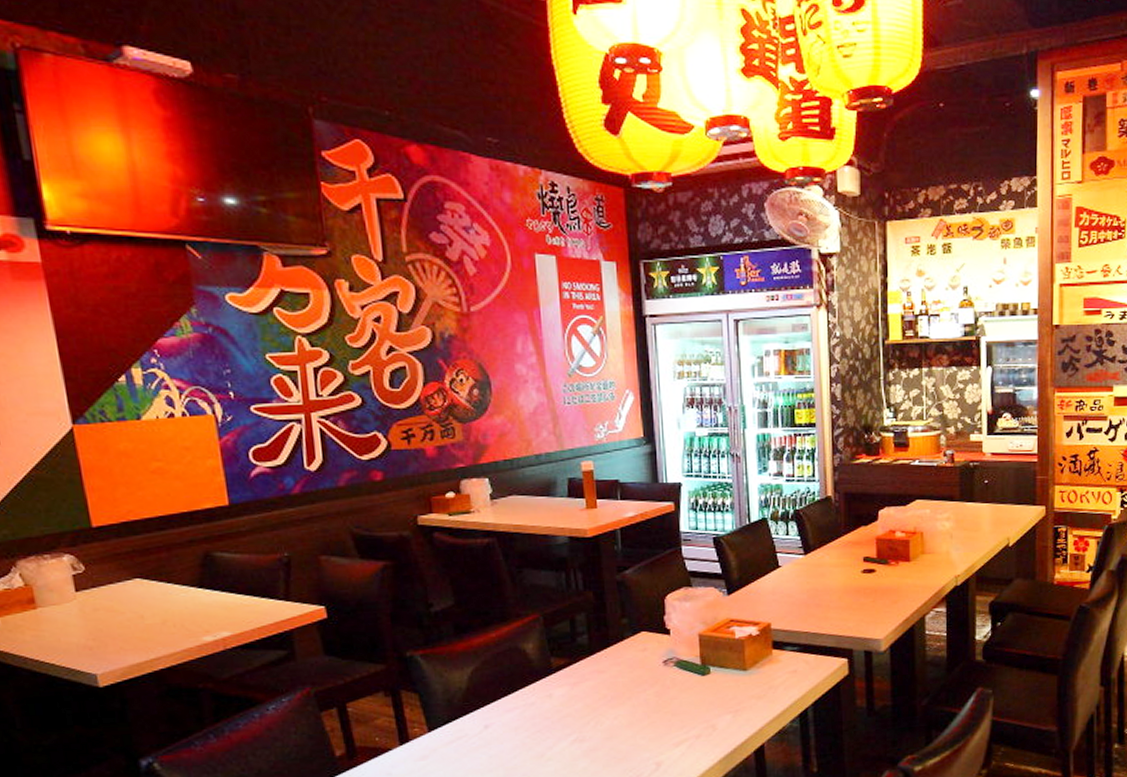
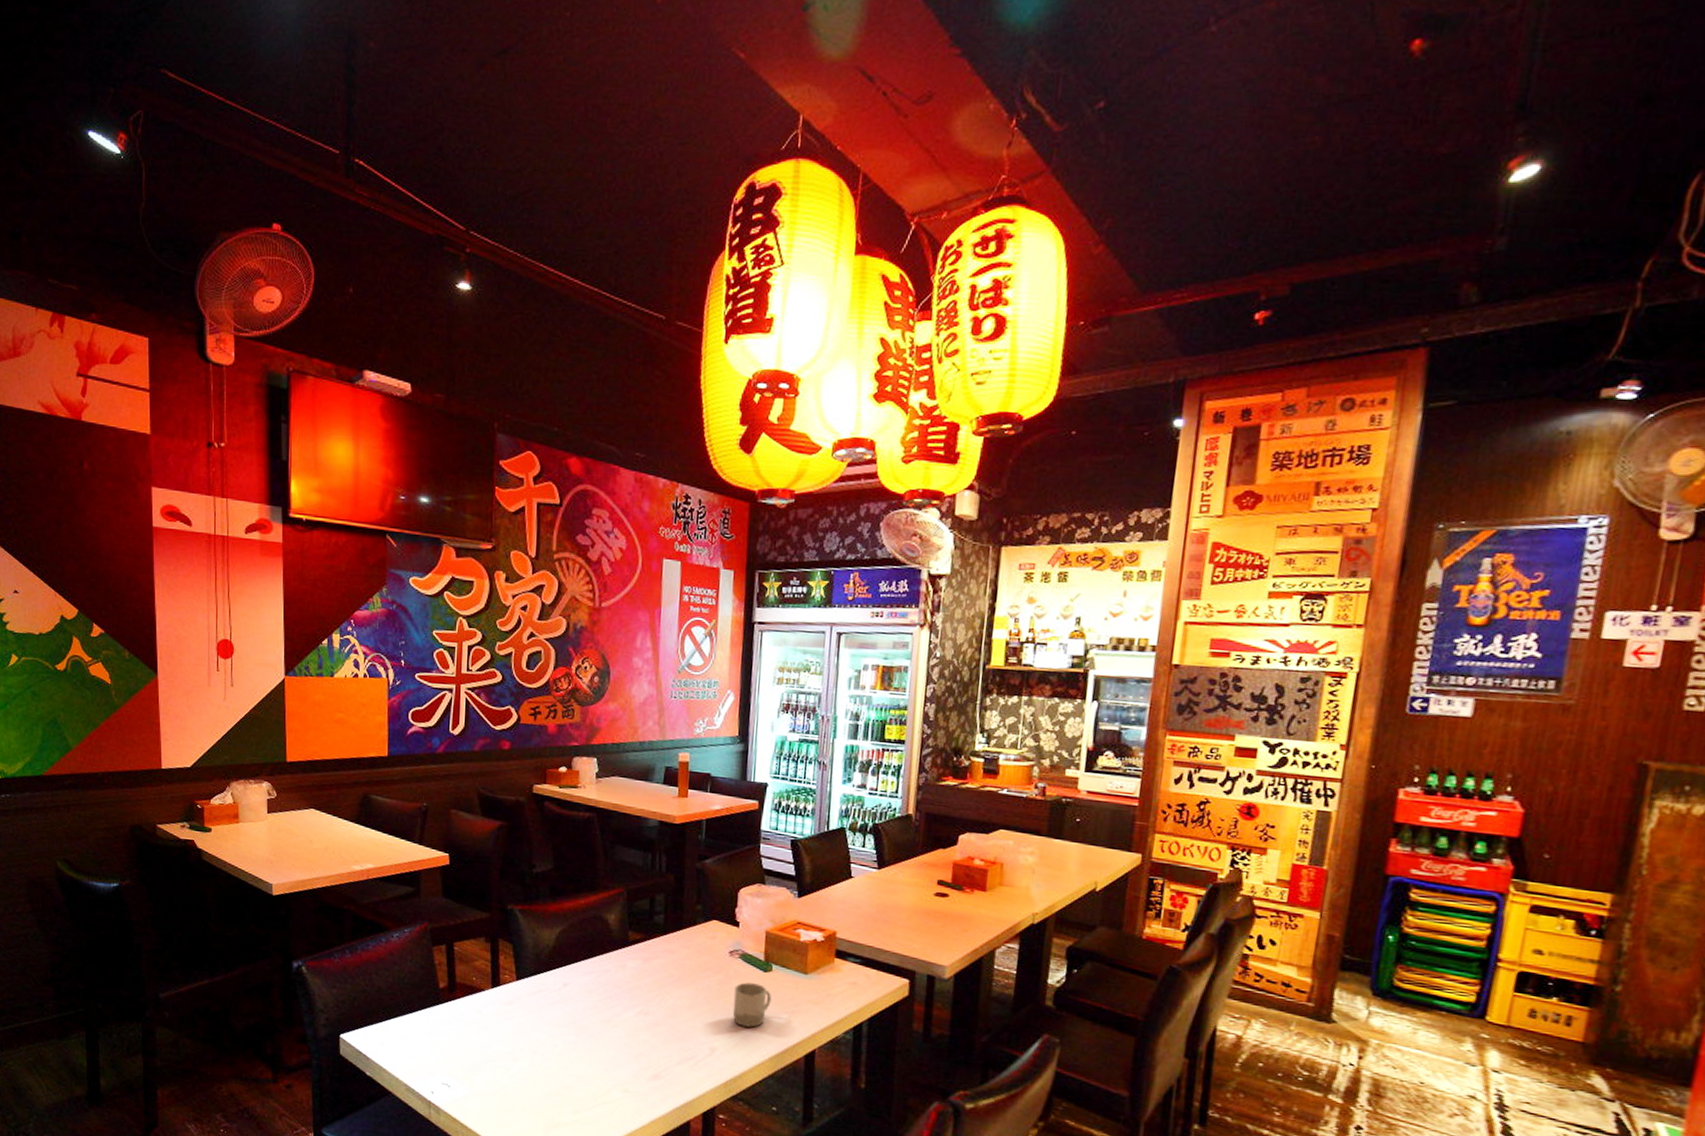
cup: none [673,689,713,735] -> present [732,982,772,1028]

